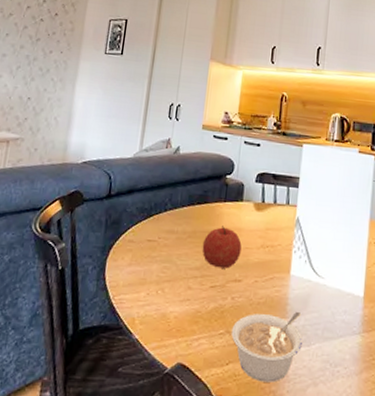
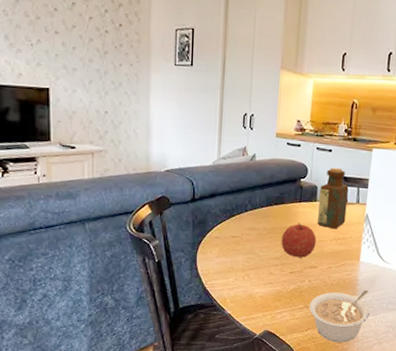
bottle: none [243,163,278,235] -> present [317,167,349,229]

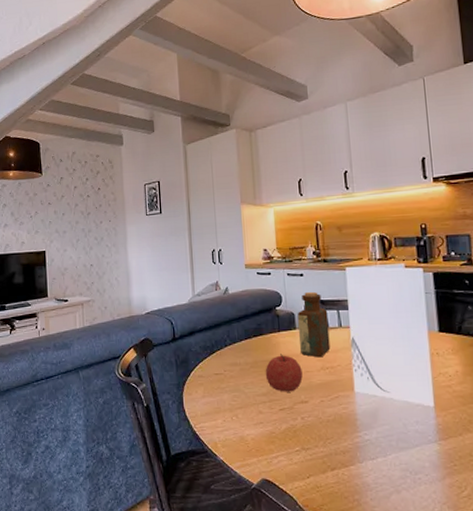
legume: present [309,289,370,343] -> none [306,425,378,492]

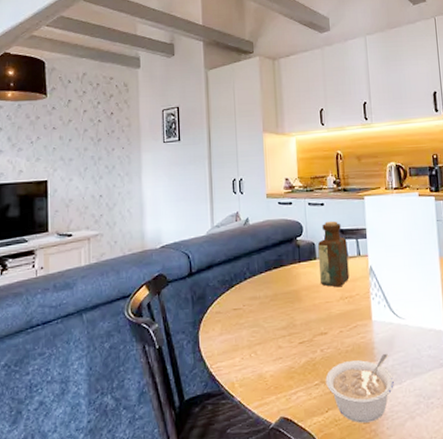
fruit: present [265,354,303,392] -> none [285,285,323,325]
legume: none [306,425,378,492] -> present [325,353,394,423]

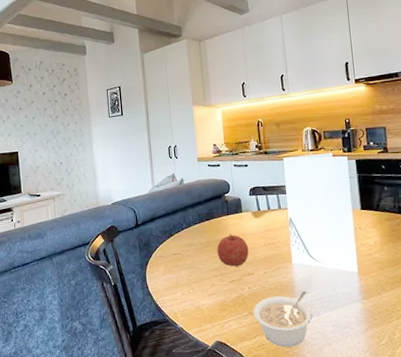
fruit: none [285,285,323,325] -> present [216,234,249,267]
bottle: present [318,220,350,288] -> none [244,179,272,236]

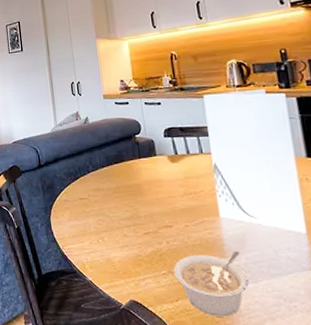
fruit: present [216,234,249,267] -> none [128,179,166,217]

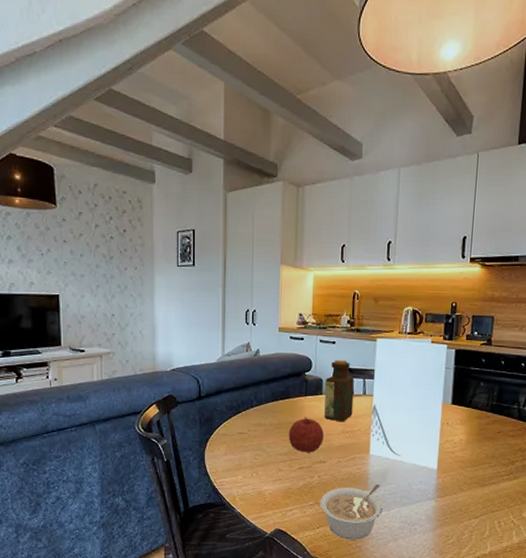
fruit: none [128,179,166,217] -> present [288,417,324,453]
bottle: none [157,119,192,183] -> present [324,359,354,422]

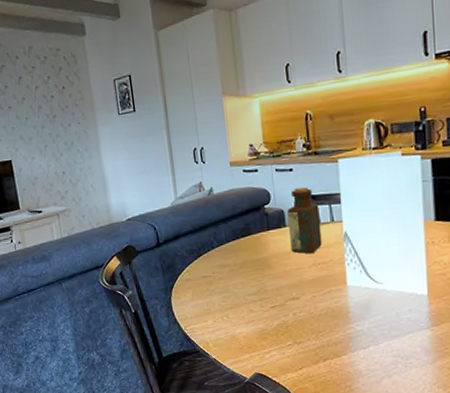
fruit: present [288,417,324,453] -> none [254,252,294,290]
legume: present [320,484,383,540] -> none [298,316,370,380]

